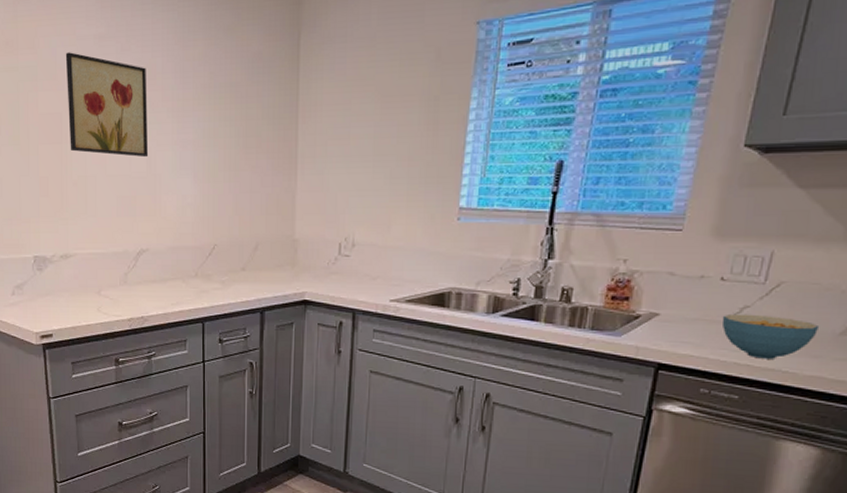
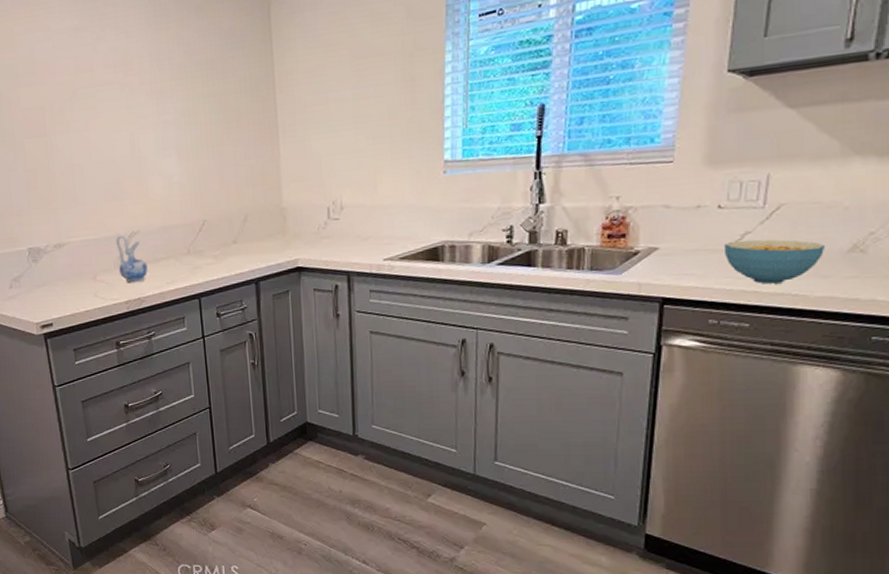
wall art: present [65,52,149,158] -> none [42,46,132,143]
ceramic pitcher: none [124,251,154,300] -> present [116,235,148,282]

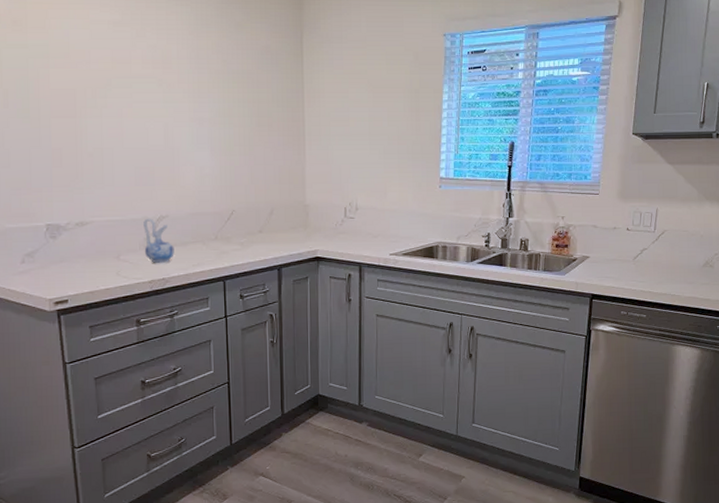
cereal bowl: present [723,239,826,284] -> none [630,254,691,287]

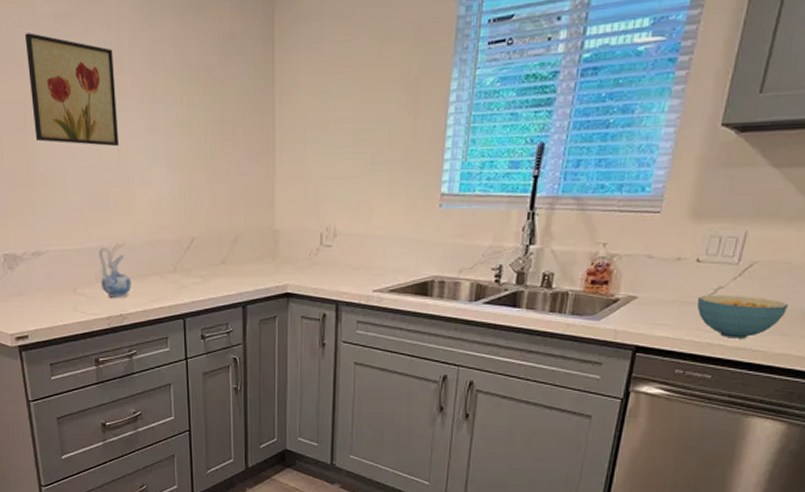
wall art: none [78,34,166,132] -> present [24,33,120,147]
cereal bowl: none [630,254,691,287] -> present [696,294,789,338]

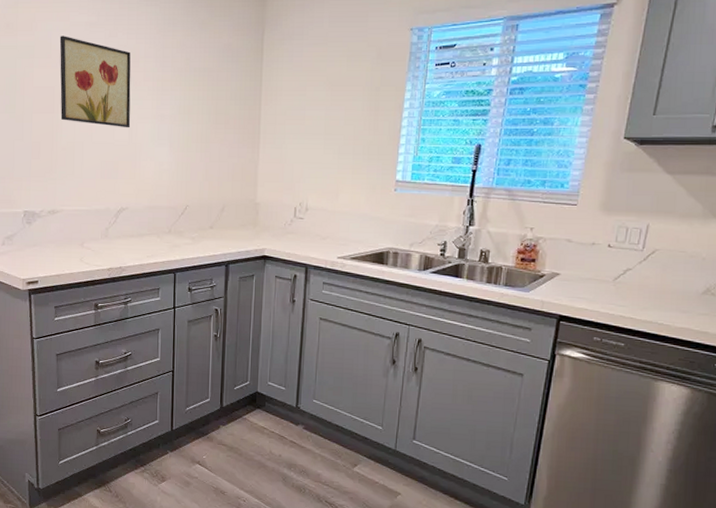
ceramic pitcher: present [99,247,132,297] -> none [105,209,132,252]
cereal bowl: present [696,294,789,338] -> none [609,275,687,313]

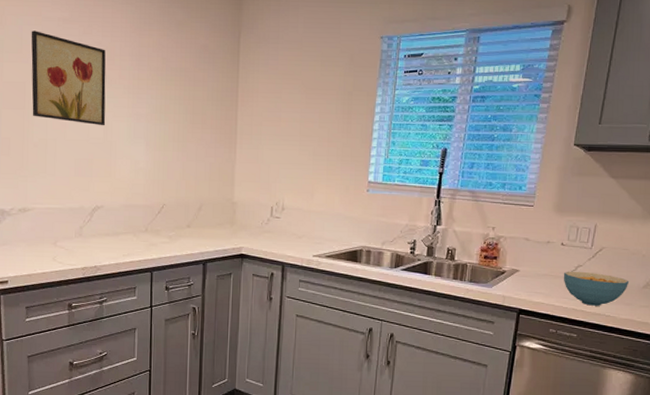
cereal bowl: none [609,275,687,313] -> present [563,271,630,306]

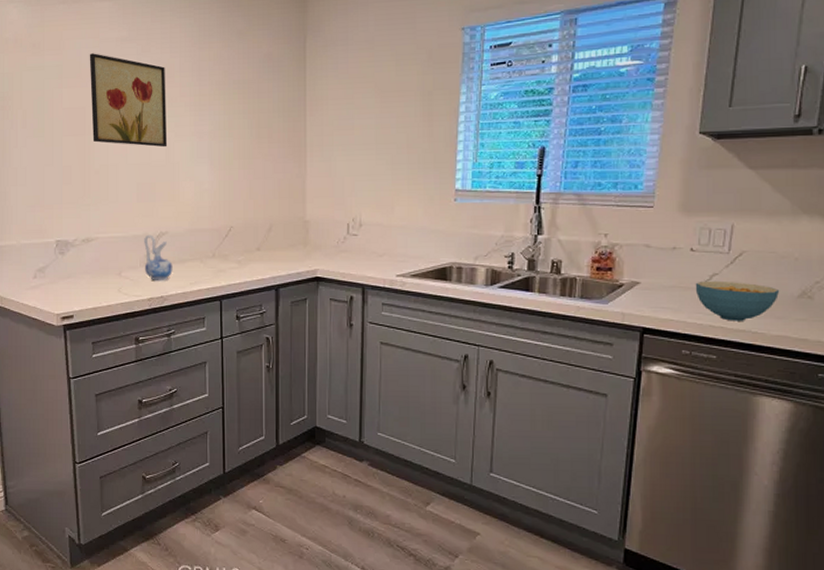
ceramic pitcher: none [79,207,107,251] -> present [144,234,173,280]

